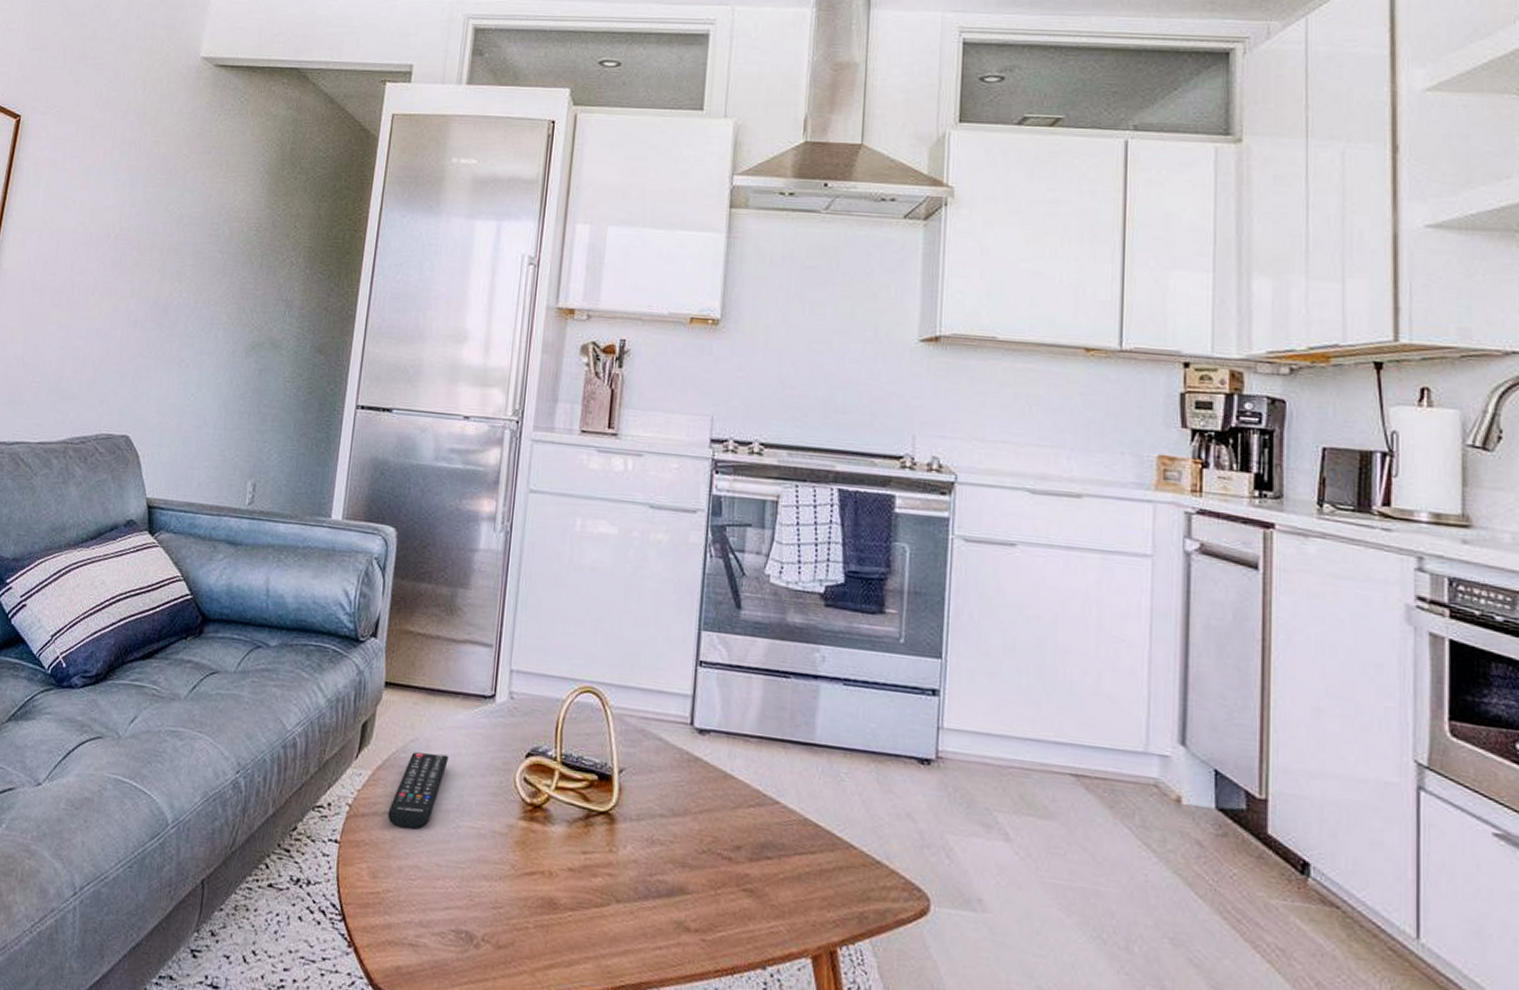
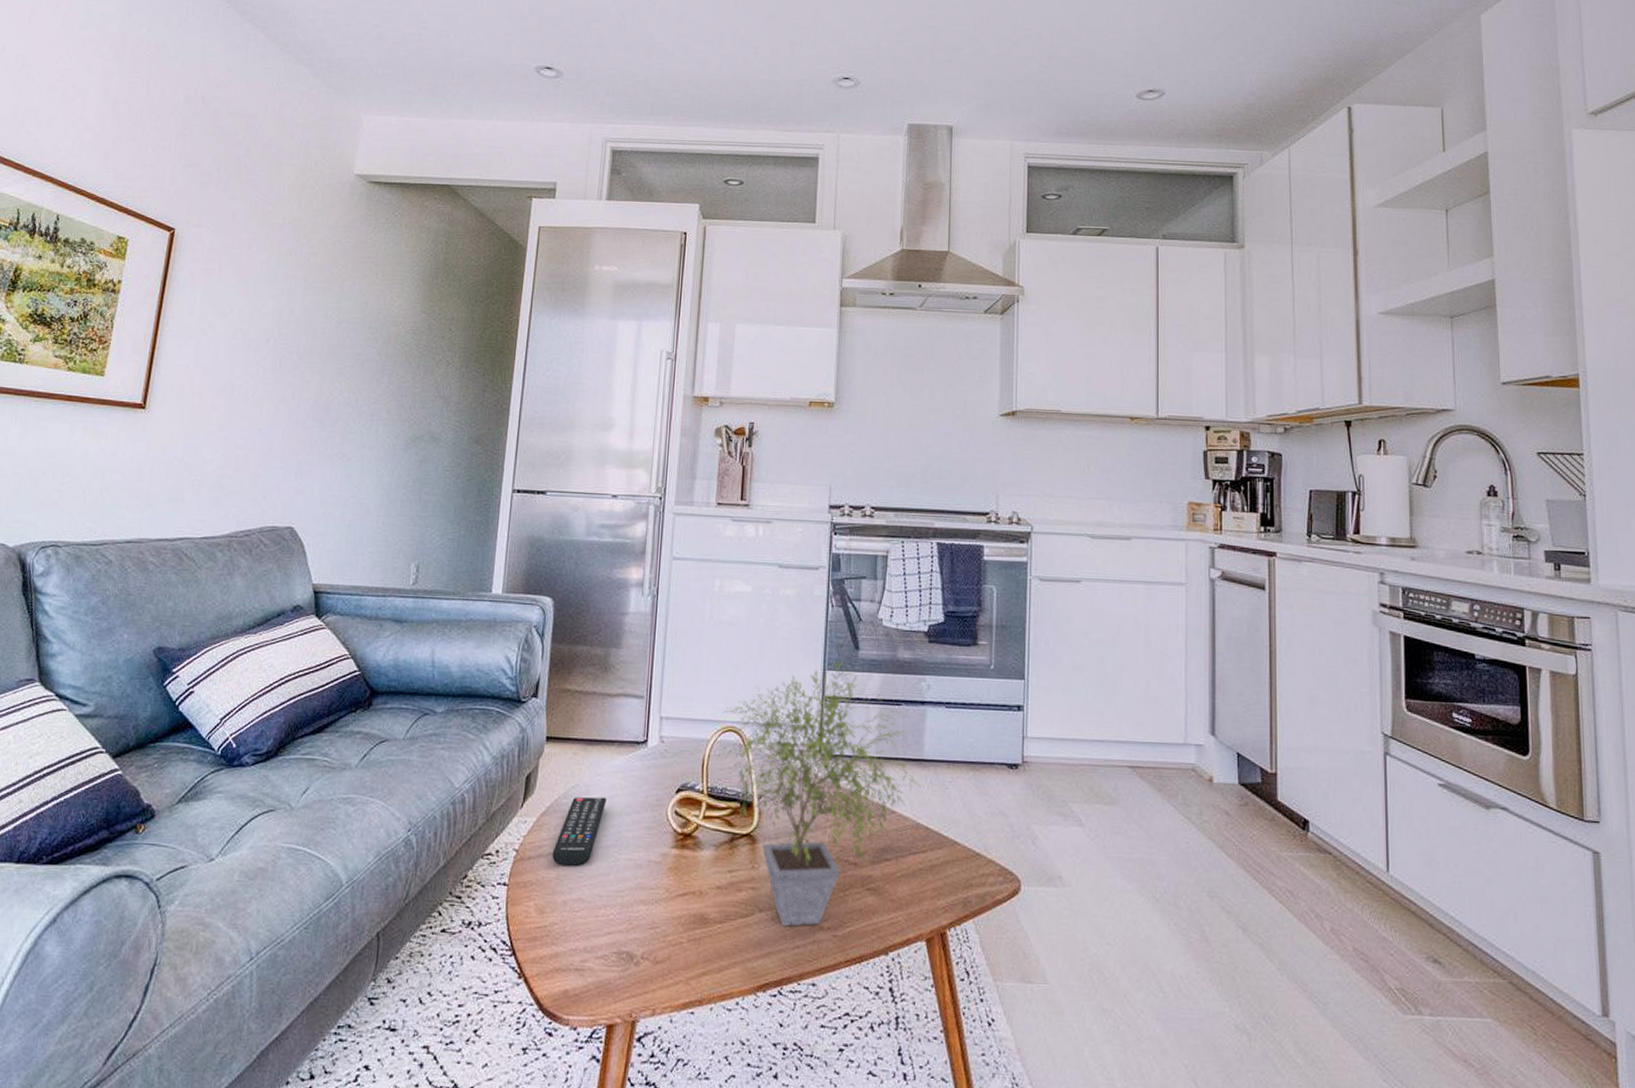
potted plant: none [574,620,810,925] -> present [718,661,920,927]

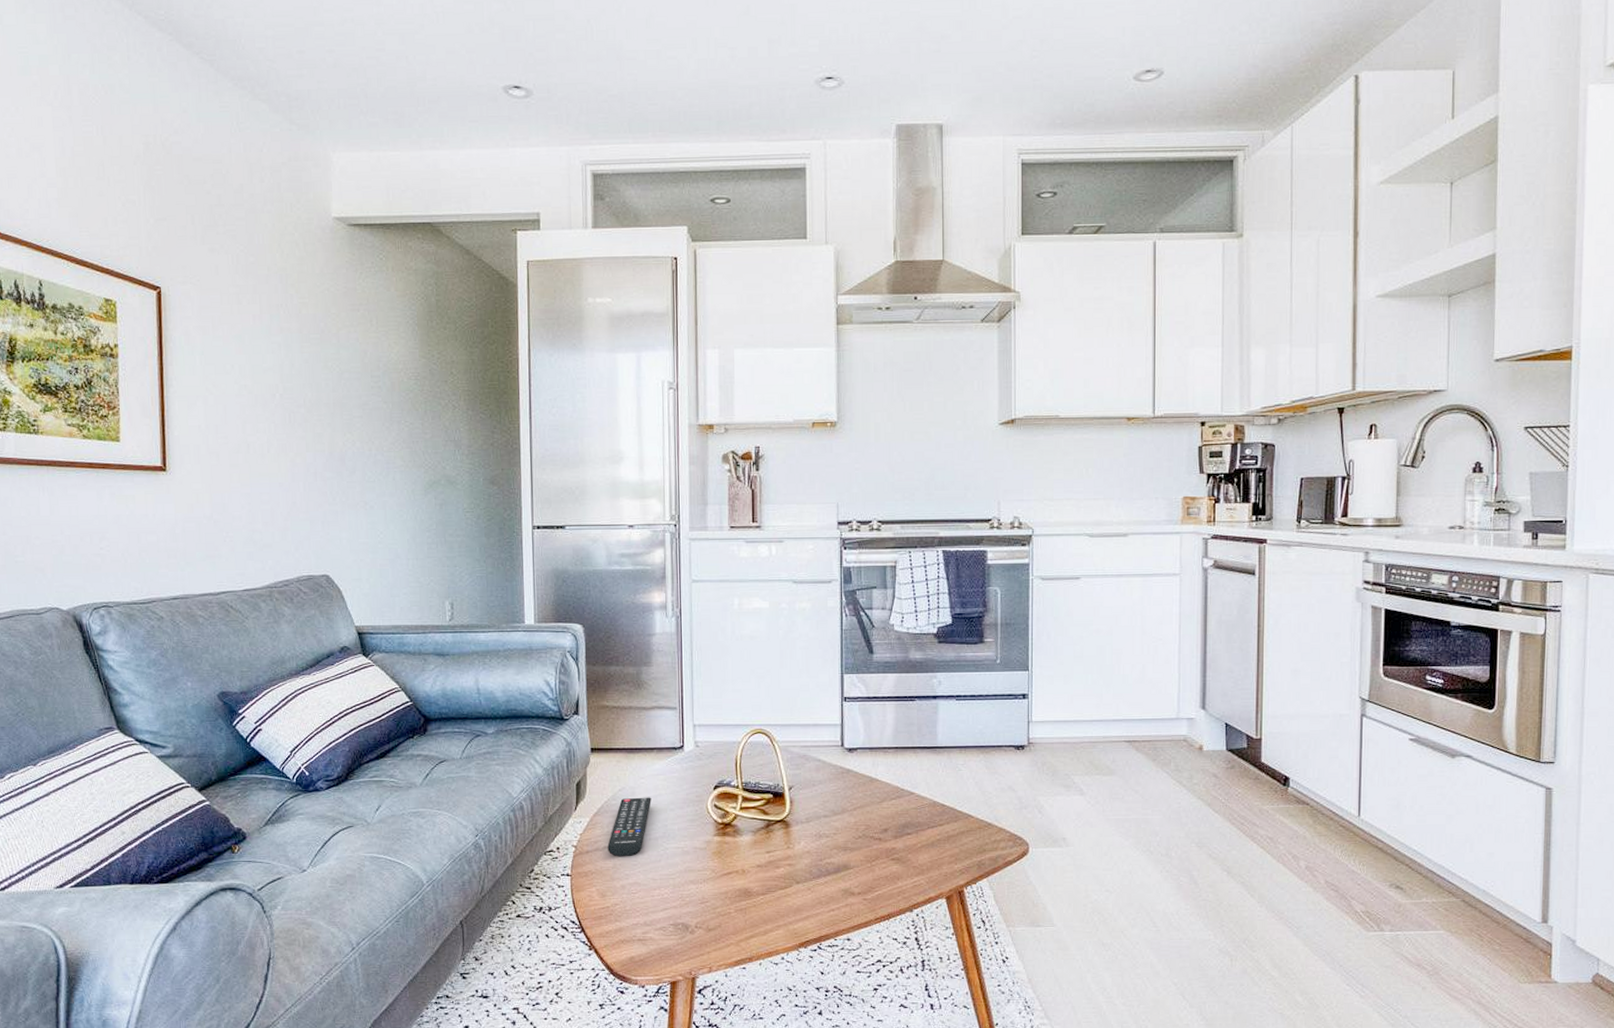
potted plant: present [718,661,920,927] -> none [749,664,936,894]

